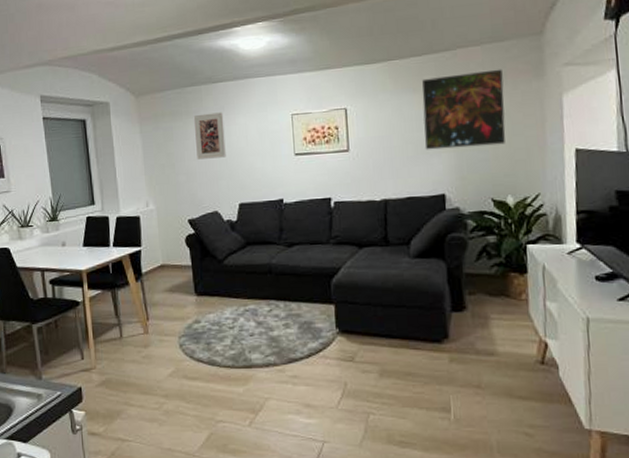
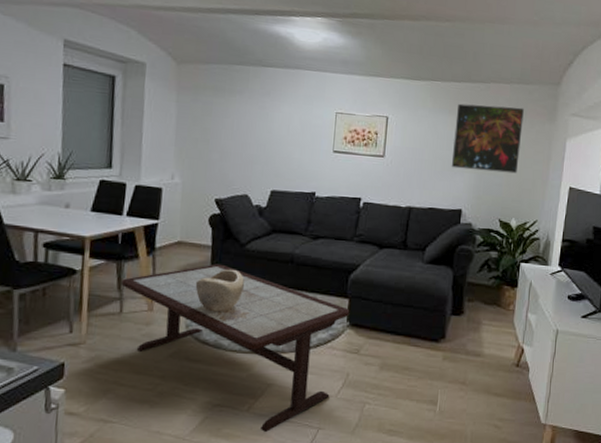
coffee table: none [118,282,338,448] -> present [121,264,350,433]
decorative bowl: none [182,286,228,330] -> present [195,269,244,313]
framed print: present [193,112,226,160] -> none [234,94,269,143]

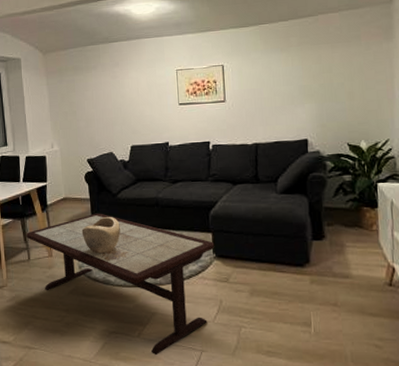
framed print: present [451,103,524,174] -> none [288,32,360,101]

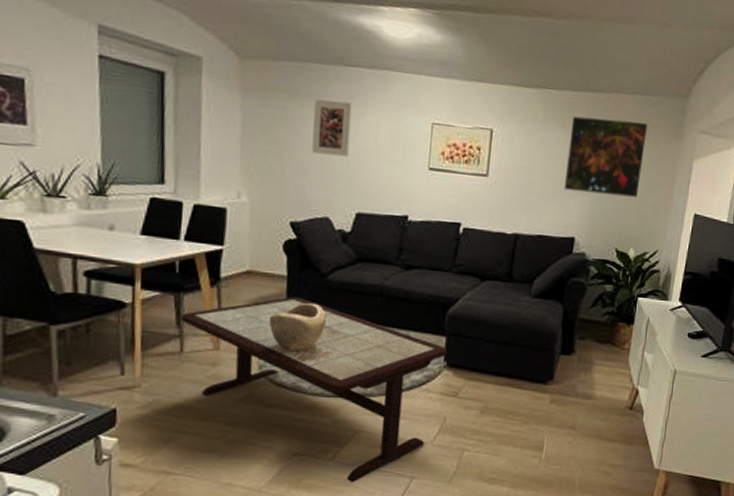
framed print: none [92,67,120,108] -> present [312,99,352,157]
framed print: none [288,32,360,101] -> present [563,115,647,198]

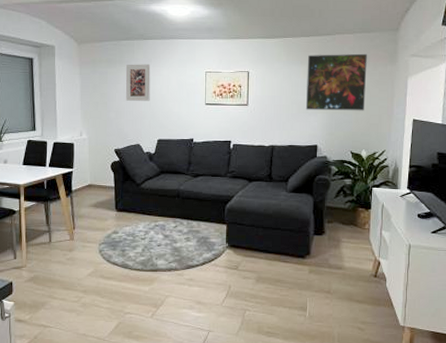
coffee table: present [181,296,448,483] -> none [49,201,228,335]
decorative bowl: present [268,302,326,352] -> none [104,204,142,239]

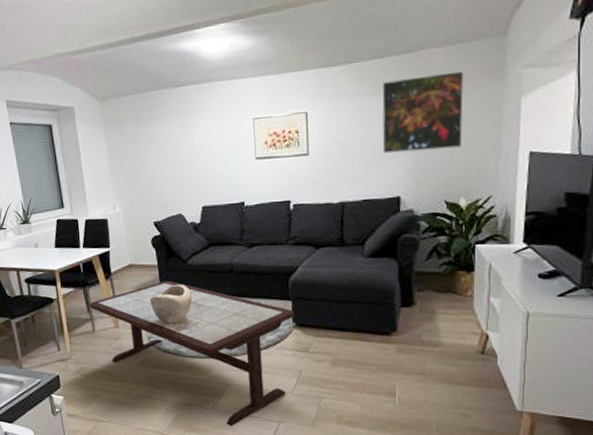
coffee table: none [49,201,228,335] -> present [89,280,295,427]
decorative bowl: none [104,204,142,239] -> present [149,284,192,324]
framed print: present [125,64,151,101] -> none [157,116,189,164]

